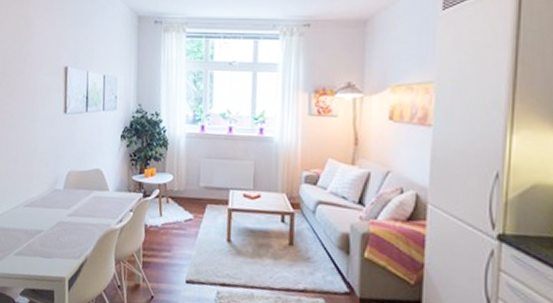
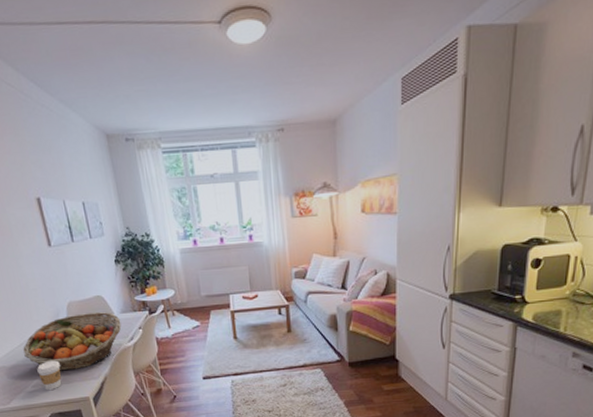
fruit basket: none [16,185,114,244] -> present [23,312,122,371]
coffee cup: none [23,229,46,263] -> present [37,360,62,391]

